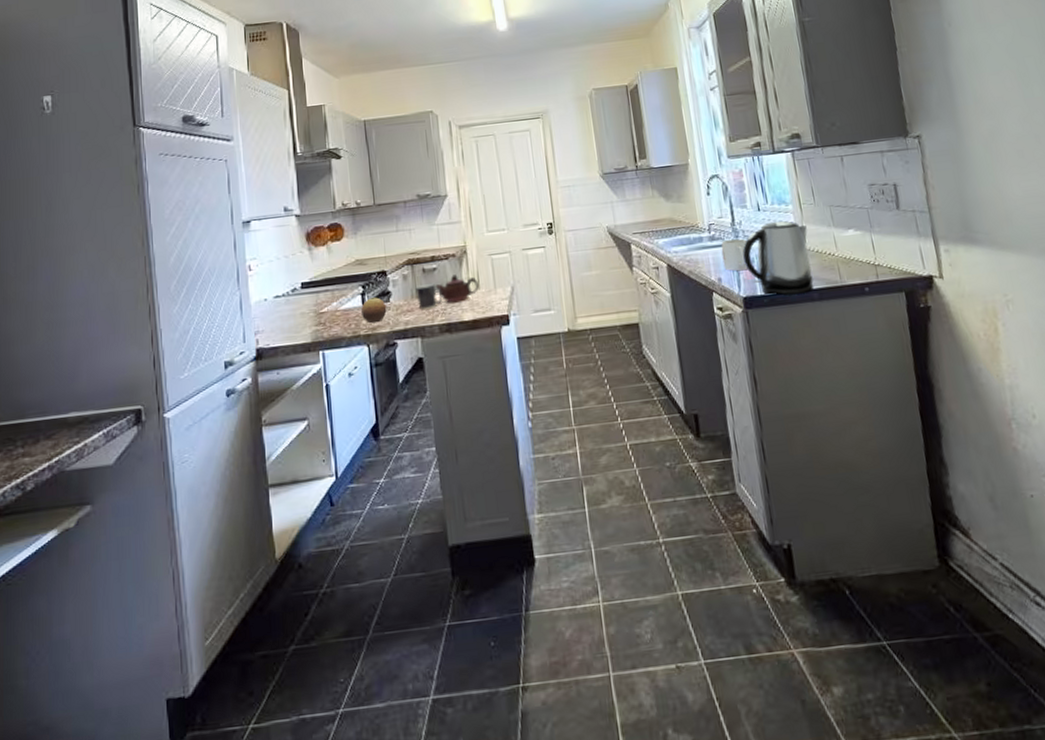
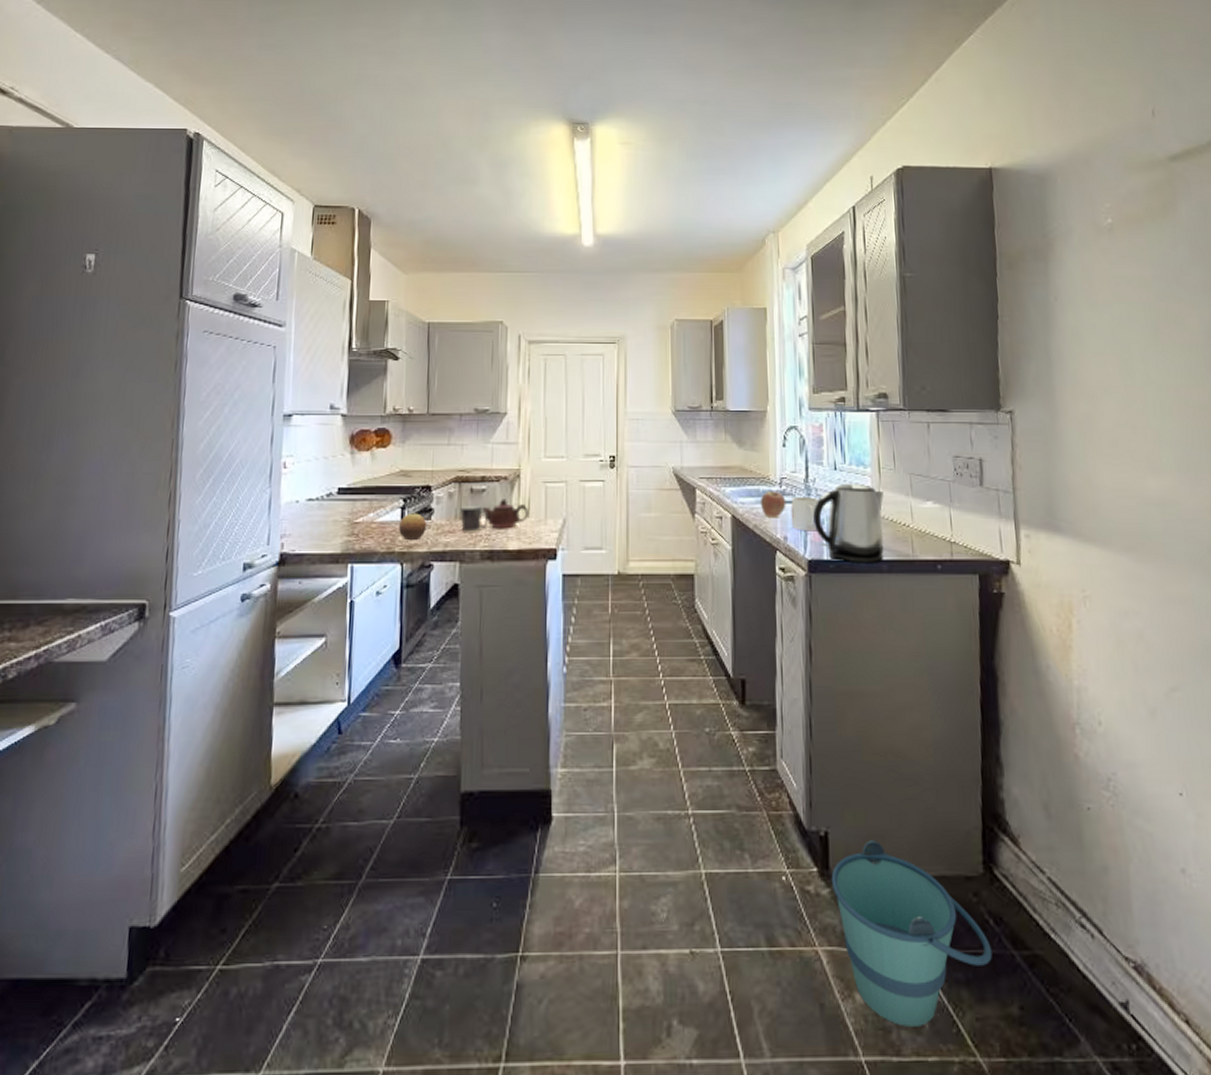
fruit: none [691,236,717,263] -> present [760,490,786,517]
bucket: none [798,547,956,713] -> present [831,840,992,1027]

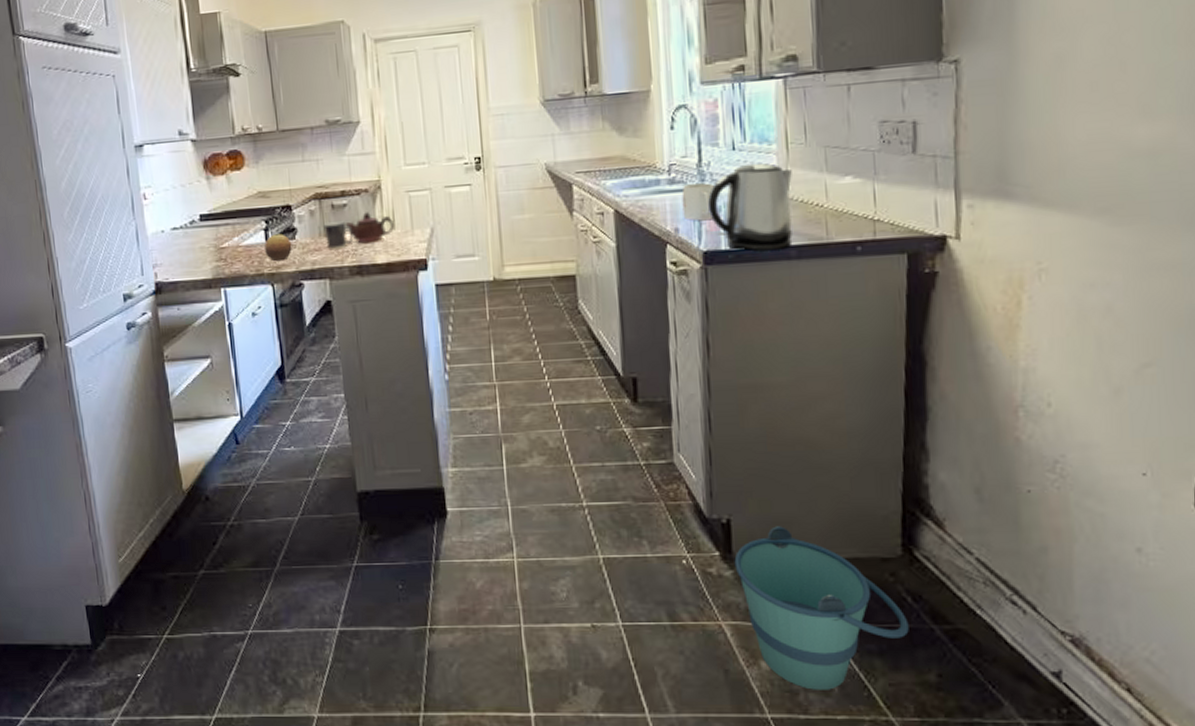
fruit: present [760,490,786,517] -> none [646,178,677,209]

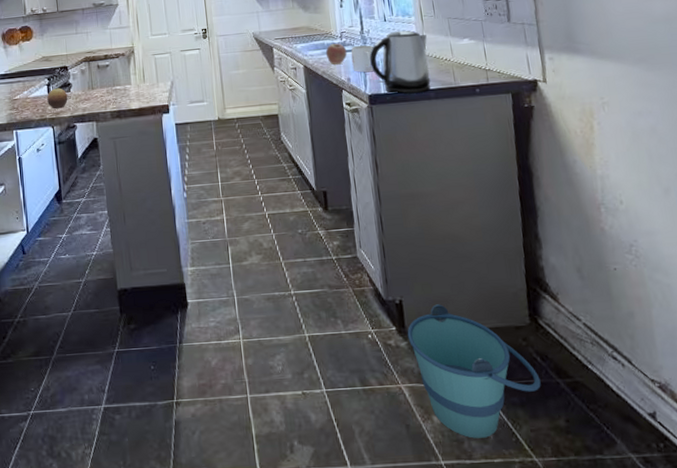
mug: present [323,220,354,251] -> none [91,77,114,100]
teapot: present [345,212,394,244] -> none [107,70,144,94]
fruit: none [646,178,677,209] -> present [325,42,347,65]

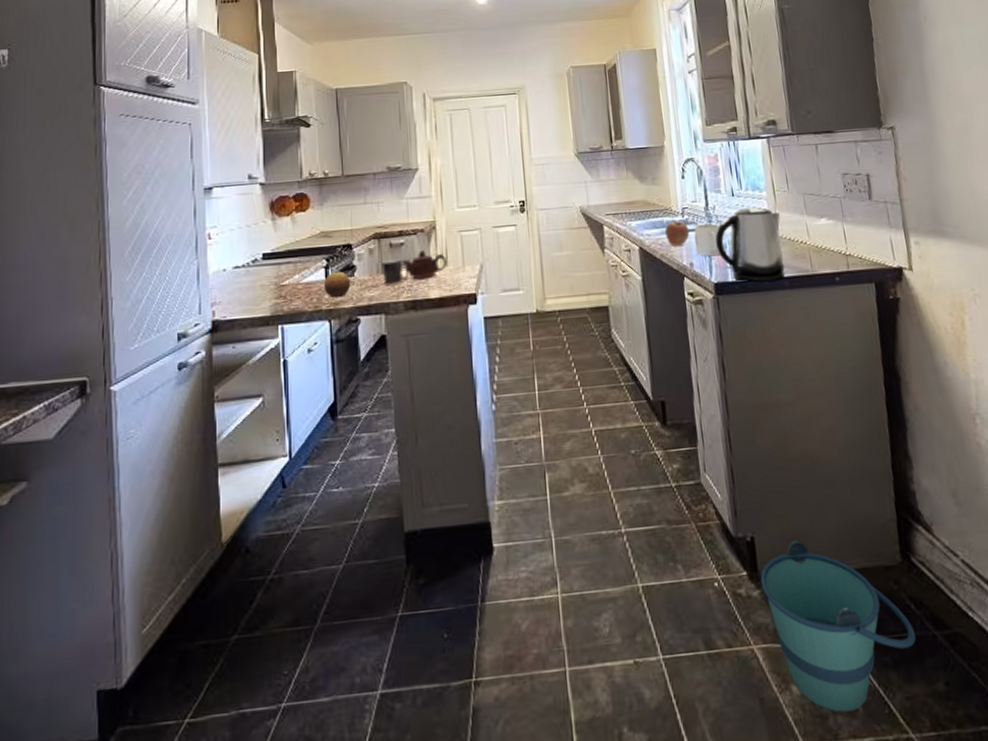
mug: none [91,77,114,100] -> present [381,258,409,287]
teapot: none [107,70,144,94] -> present [402,250,447,280]

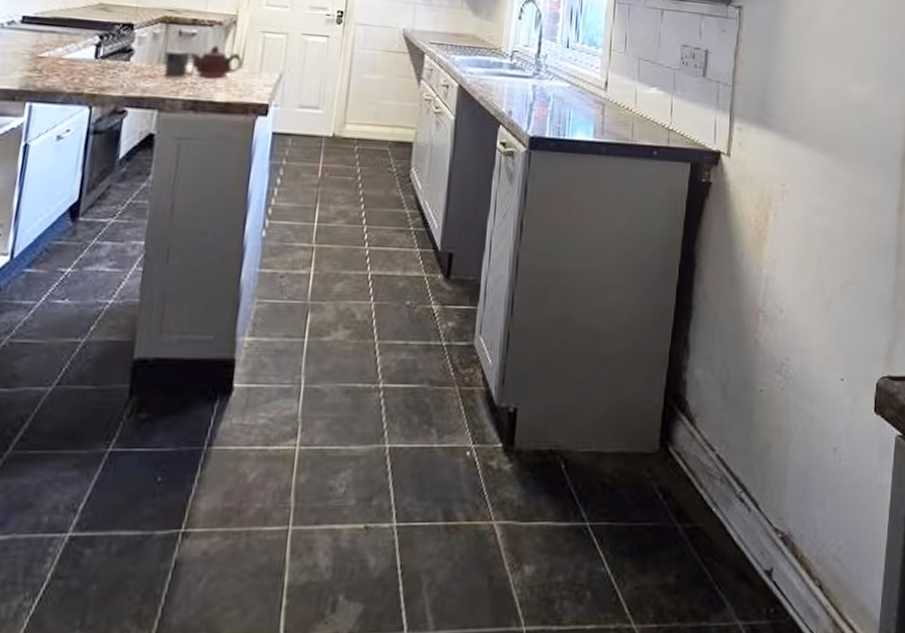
fruit: present [324,271,351,298] -> none [91,52,125,83]
fruit: present [664,220,690,246] -> none [488,62,516,91]
mug: present [694,224,720,257] -> none [517,72,547,108]
kettle: present [715,207,786,283] -> none [539,62,611,146]
bucket: present [760,540,916,712] -> none [514,417,658,597]

